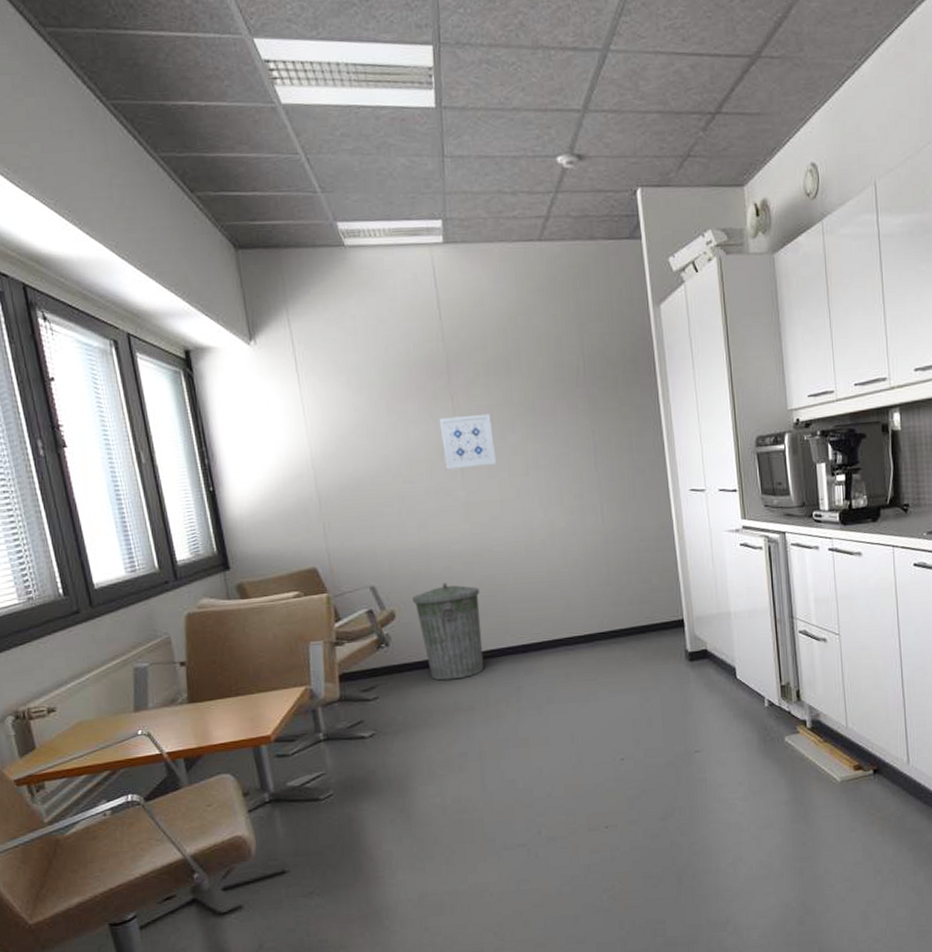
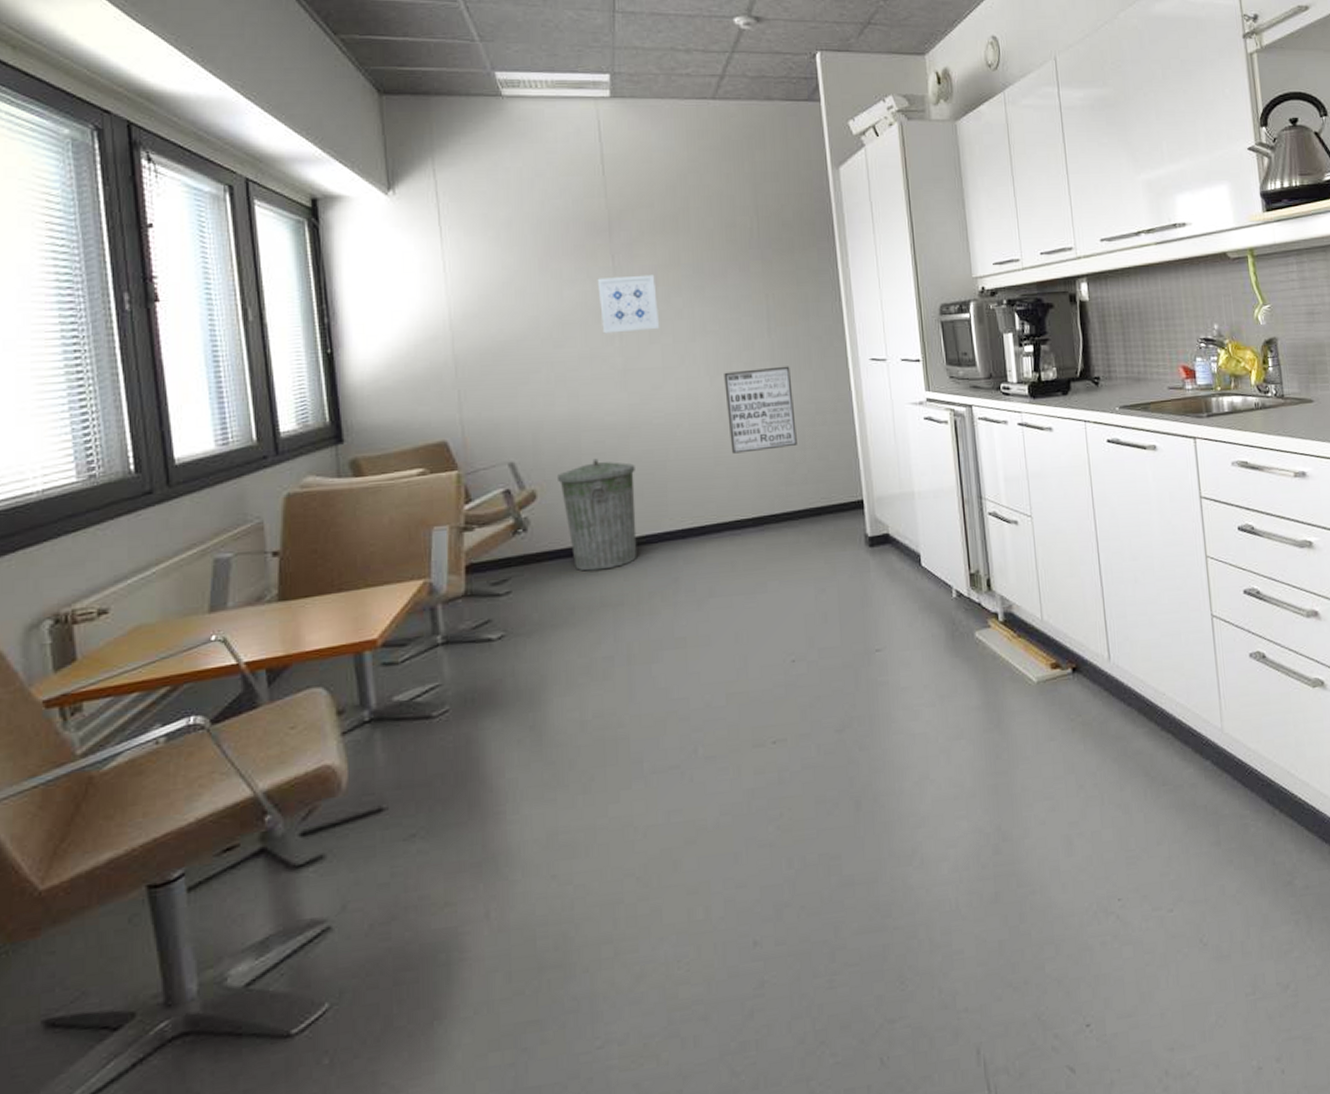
wall art: none [556,497,623,578] -> present [724,366,797,454]

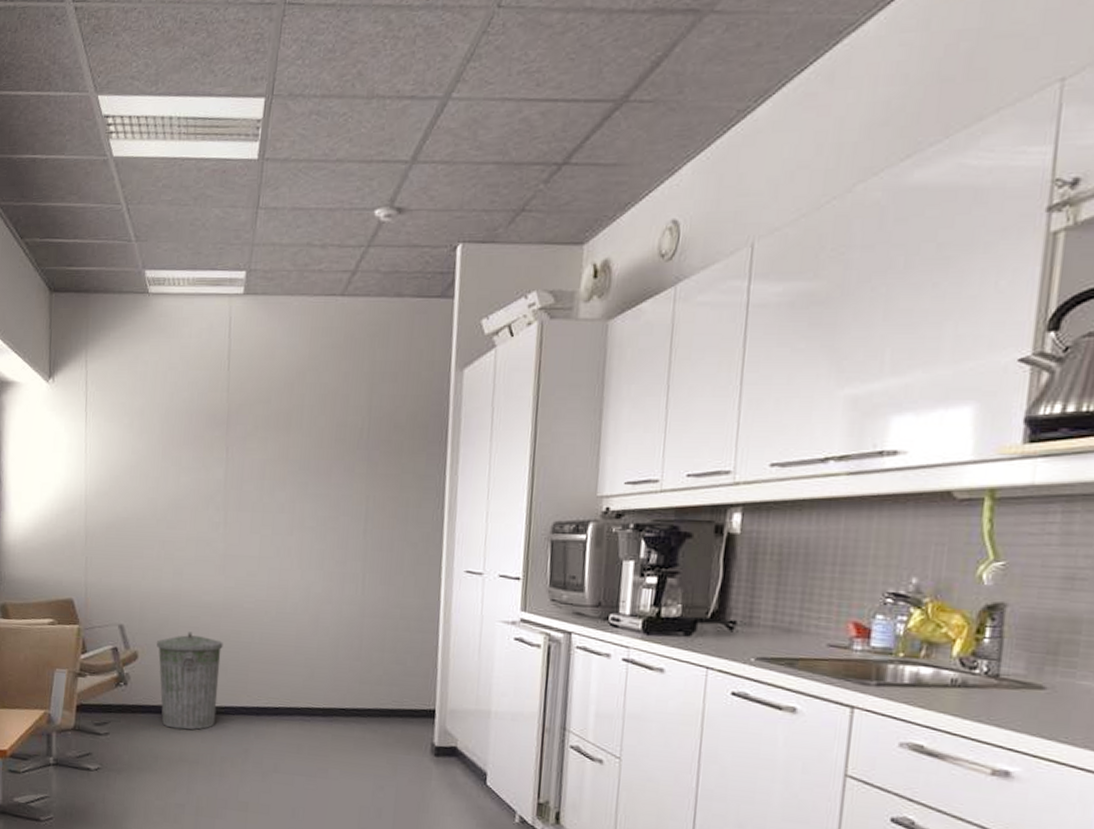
wall art: present [597,274,660,334] -> none [210,468,263,521]
wall art: present [724,366,797,454] -> none [312,568,380,647]

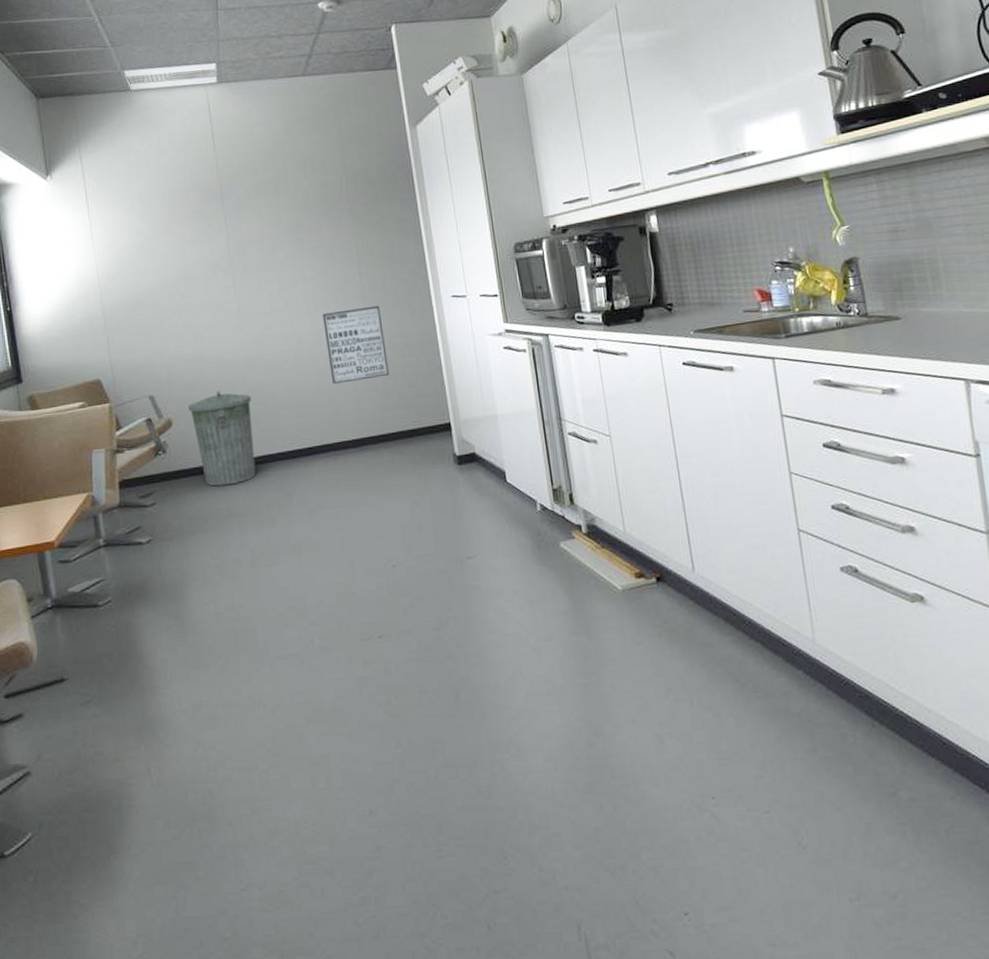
wall art: none [312,568,380,647] -> present [322,305,389,384]

